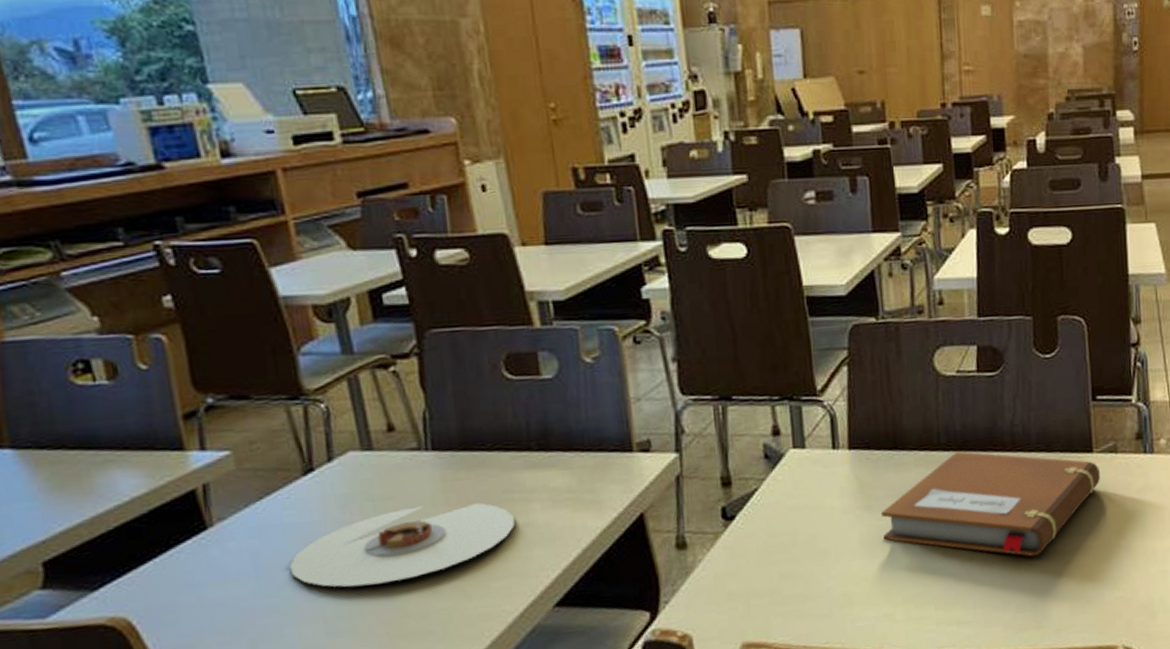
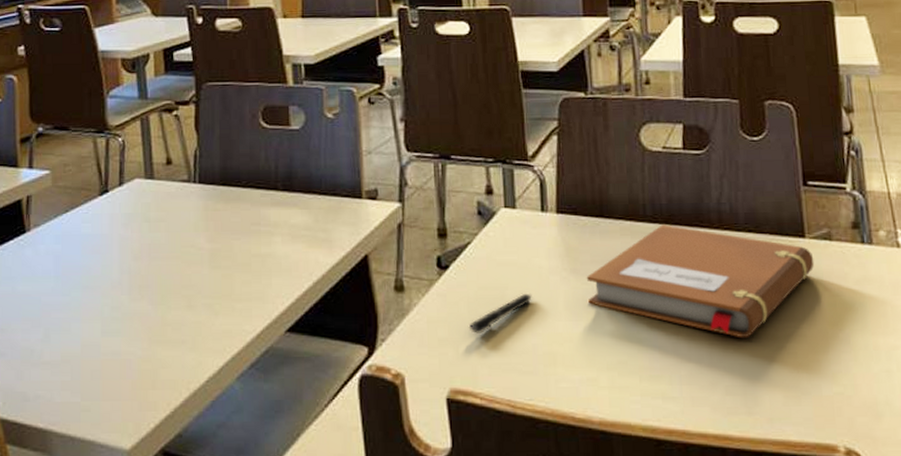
plate: present [289,503,515,587] -> none [81,230,259,294]
pen: none [759,536,825,585] -> present [468,294,532,335]

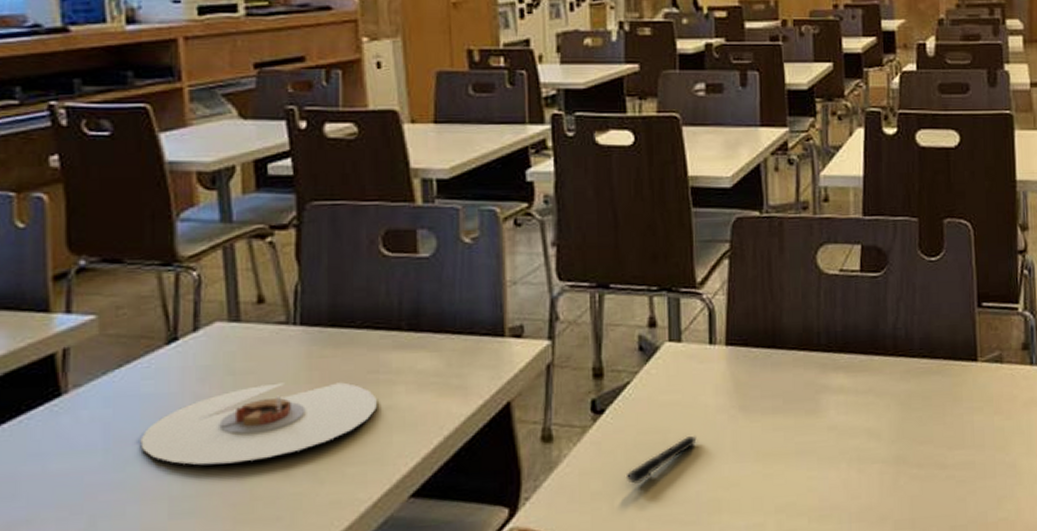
plate: none [81,230,259,294] -> present [140,382,377,465]
notebook: present [587,224,815,339] -> none [757,353,985,470]

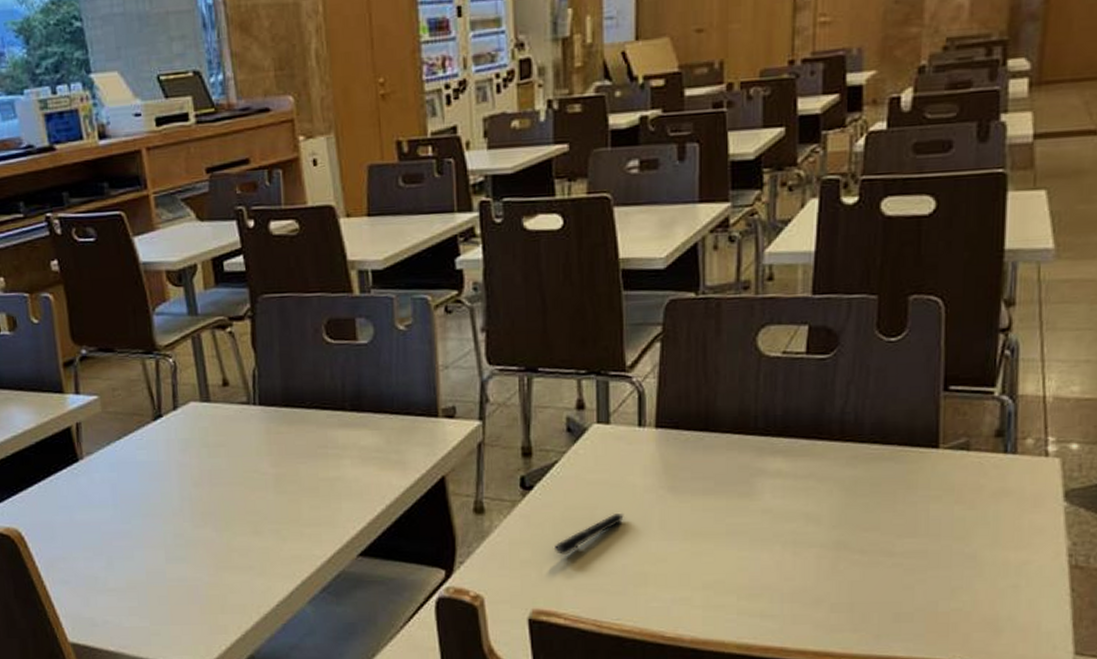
plate: present [140,382,377,465] -> none [140,454,327,521]

